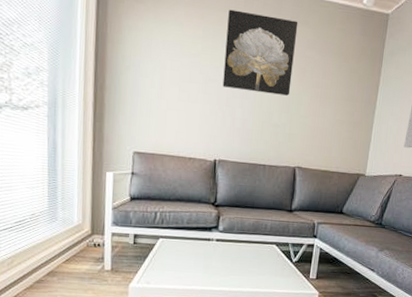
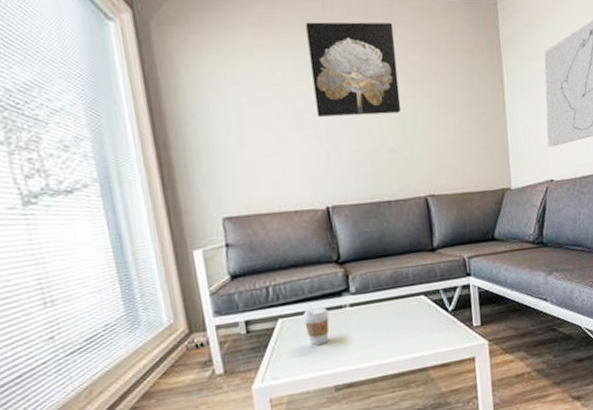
coffee cup: none [178,236,199,266] -> present [302,307,330,346]

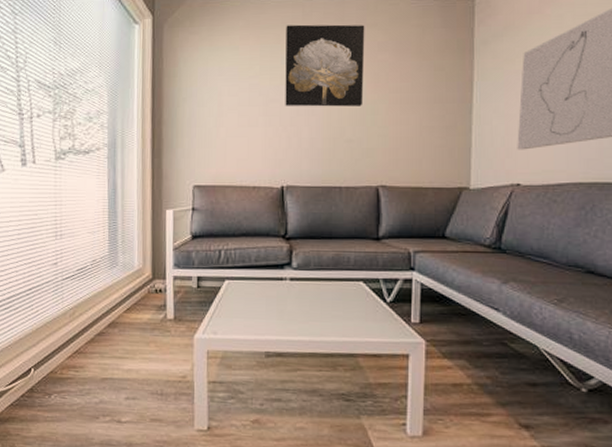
coffee cup: present [302,307,330,346] -> none [246,276,270,311]

